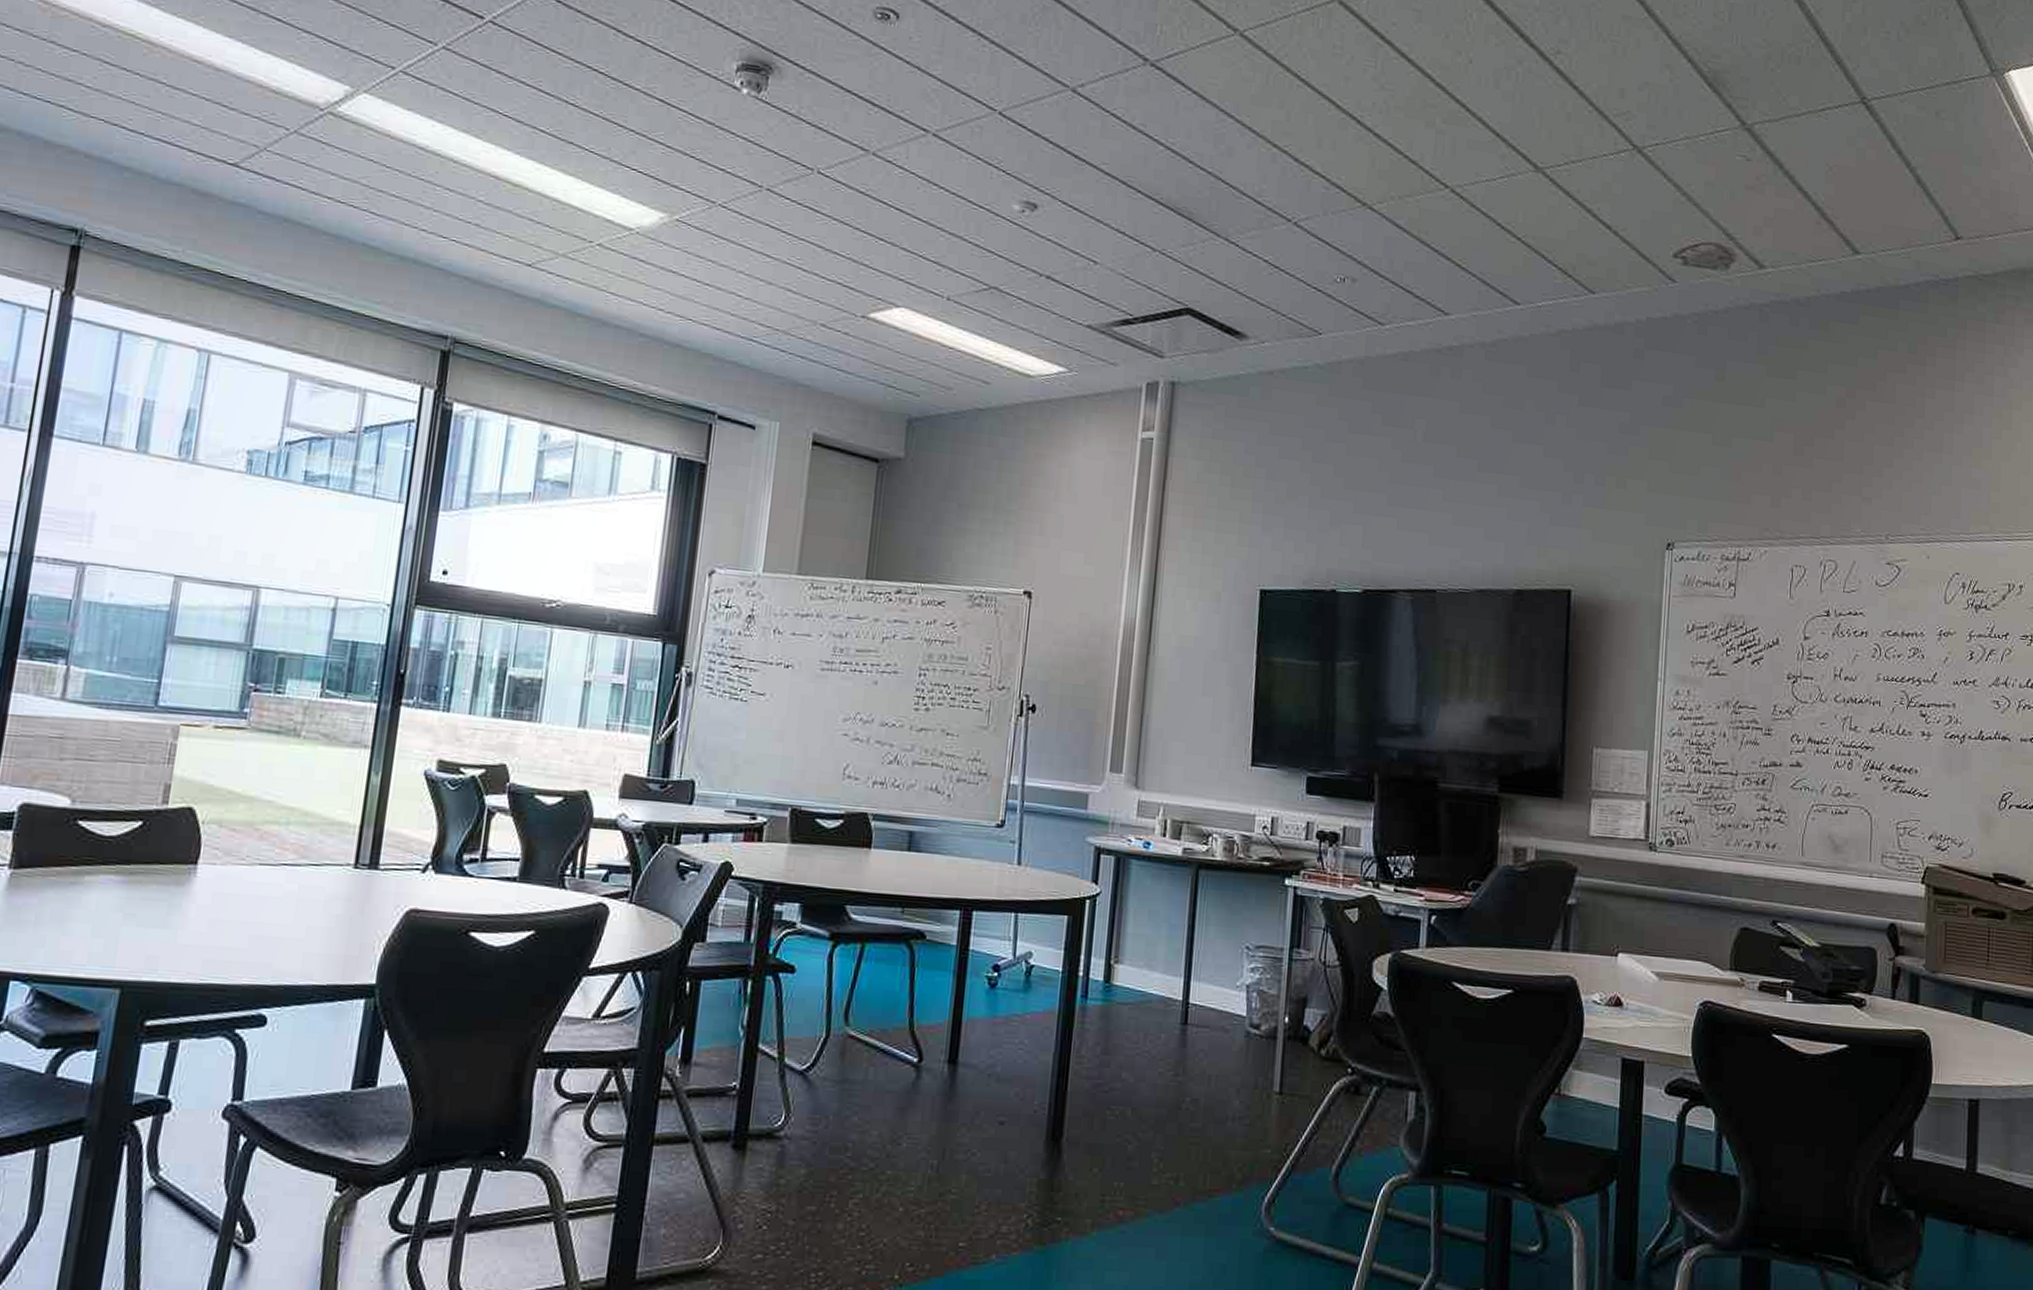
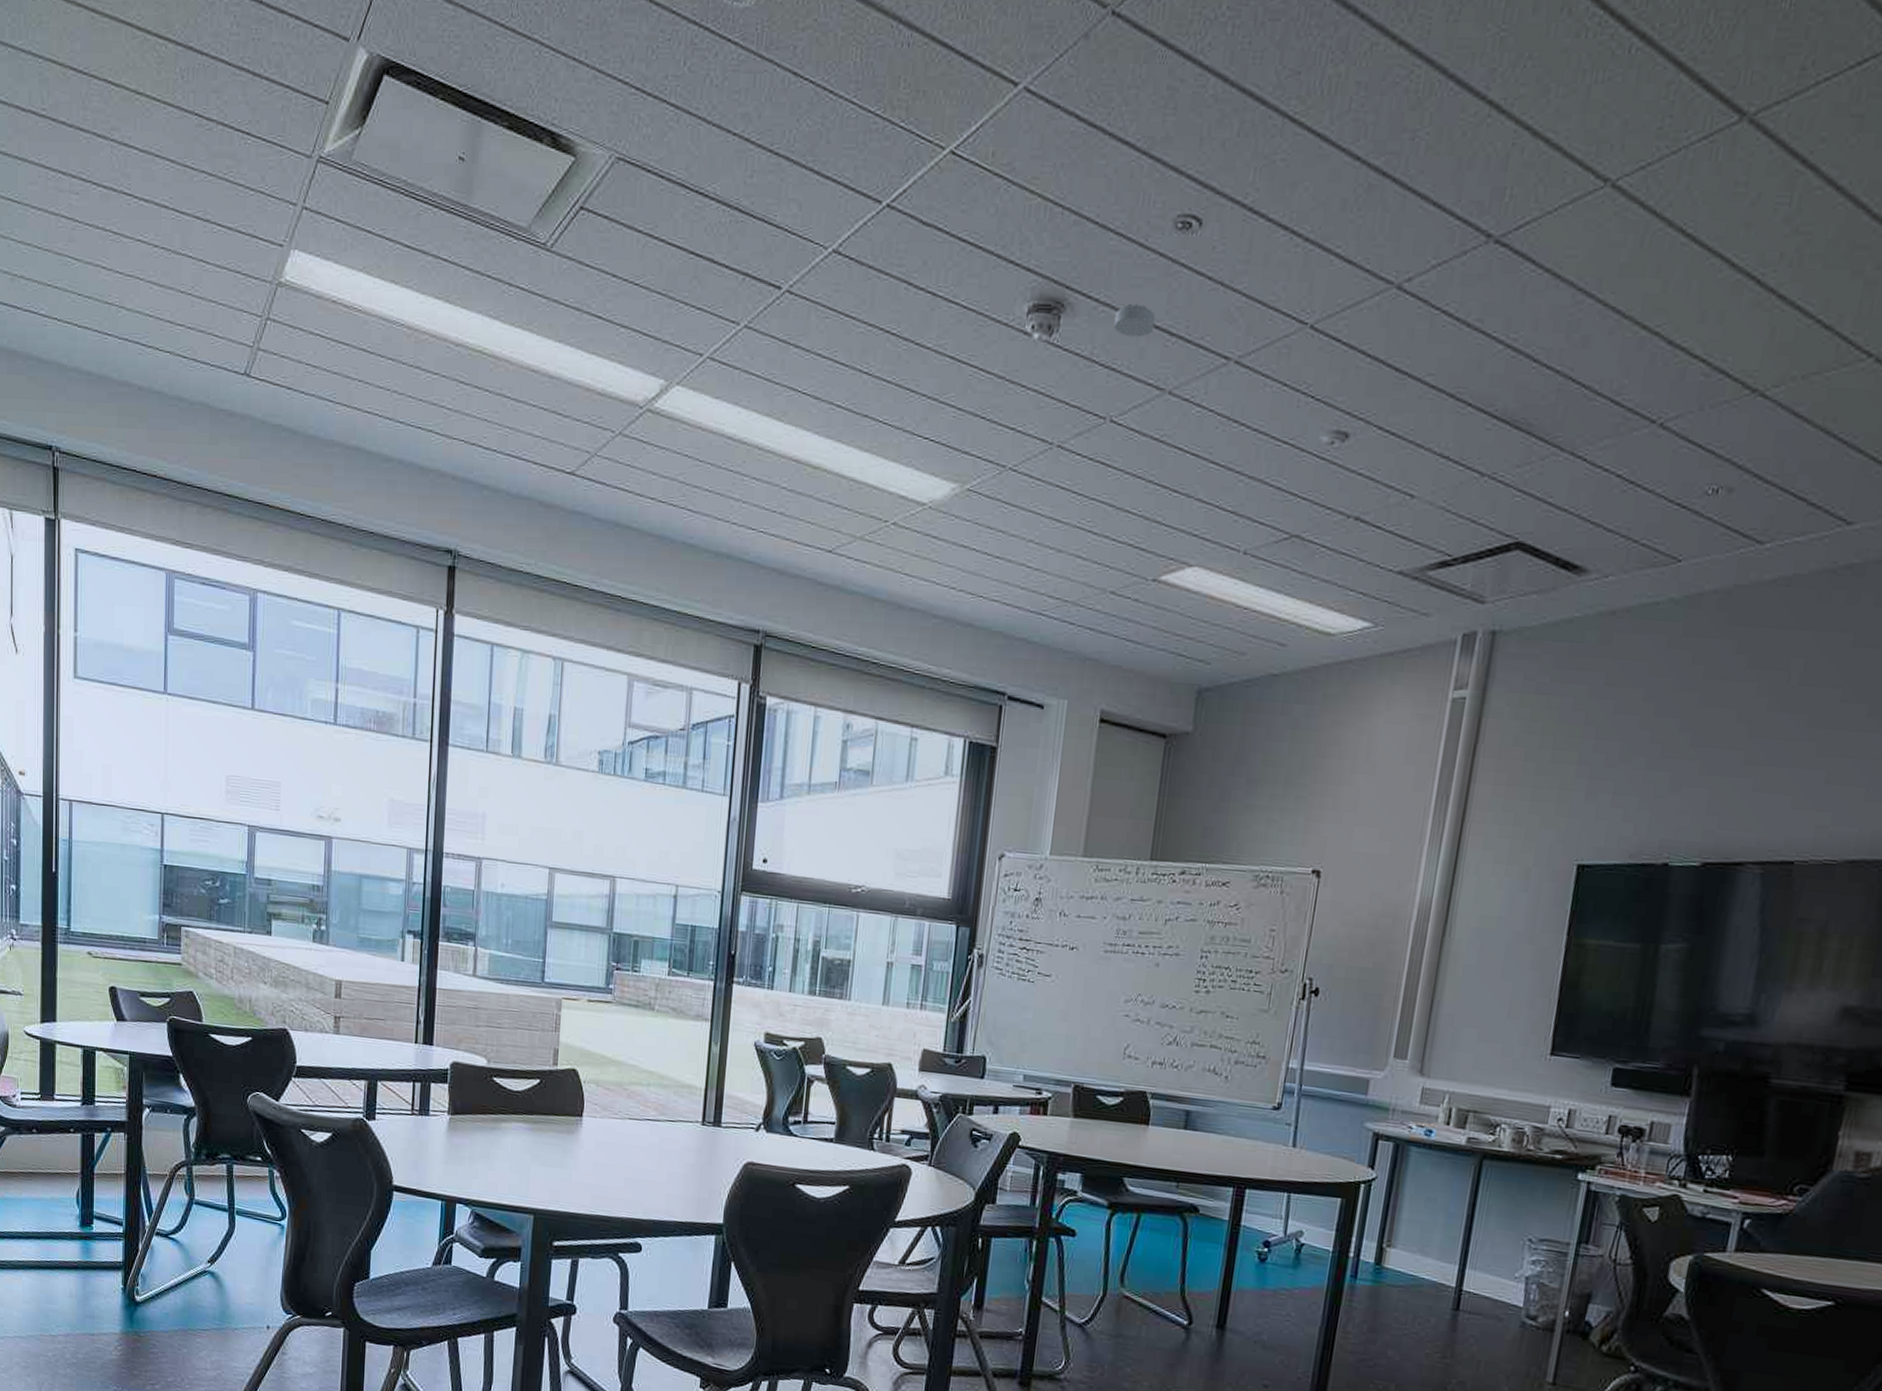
smoke detector: none [820,74,859,104] -> present [1114,303,1156,337]

